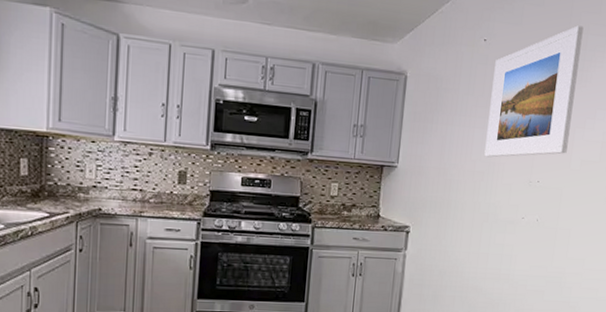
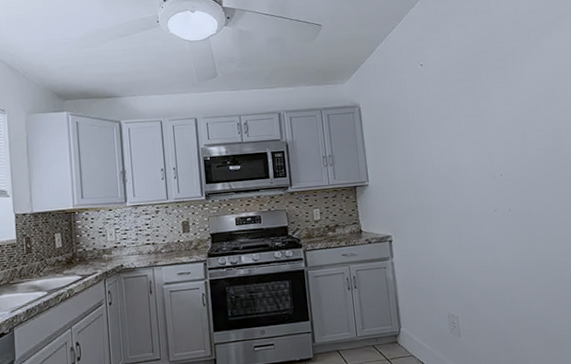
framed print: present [484,25,584,158] -> none [435,36,521,163]

